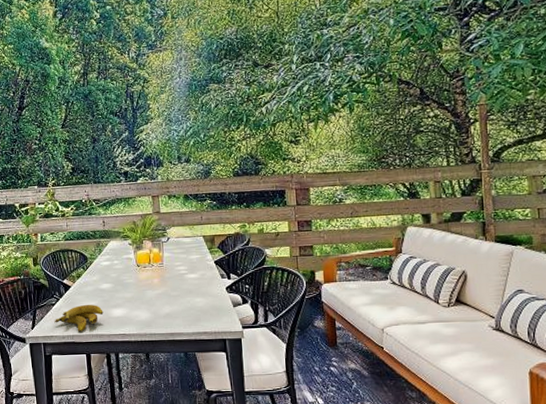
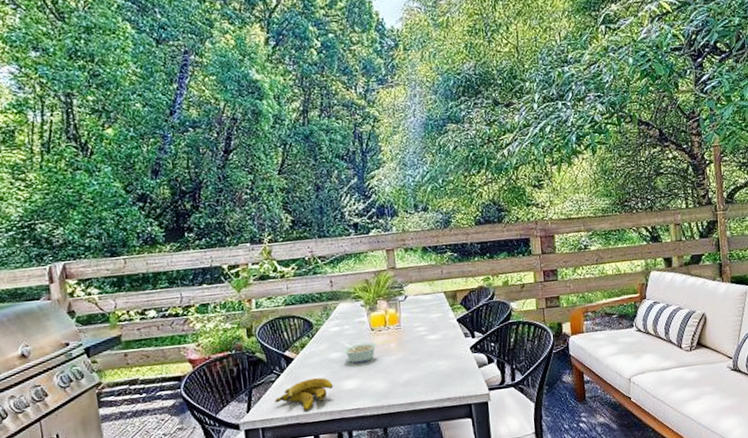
legume: none [112,275,142,294] -> present [343,342,377,364]

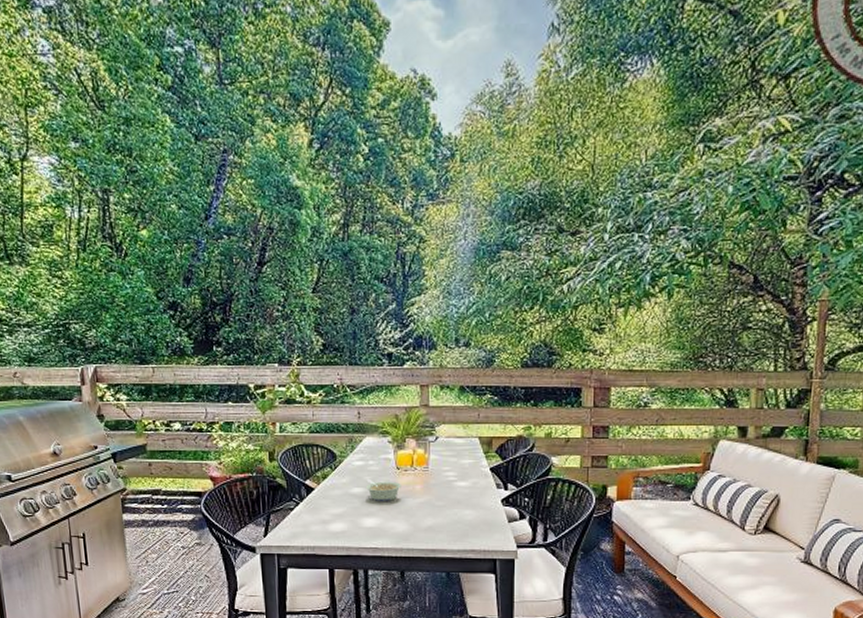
banana: present [274,378,333,411] -> none [292,512,353,543]

